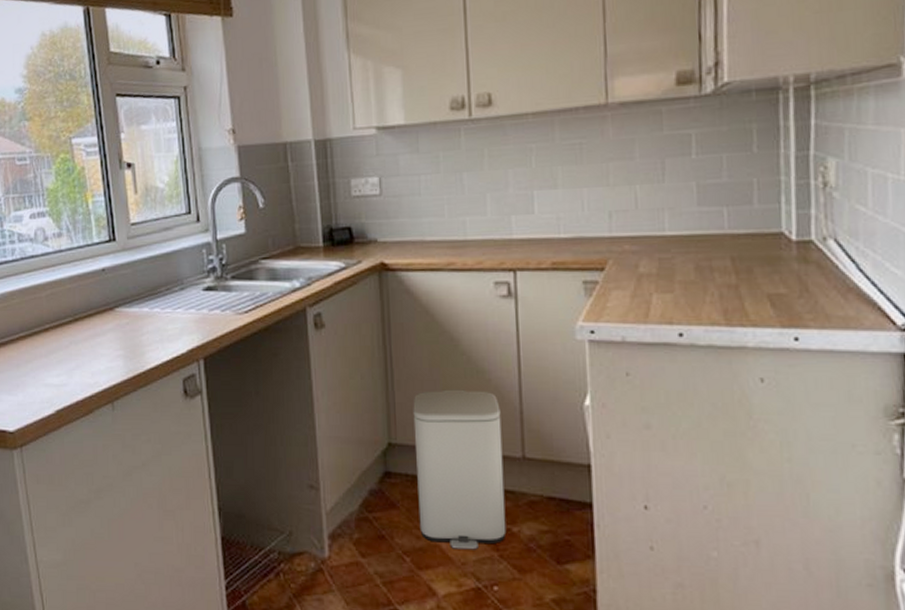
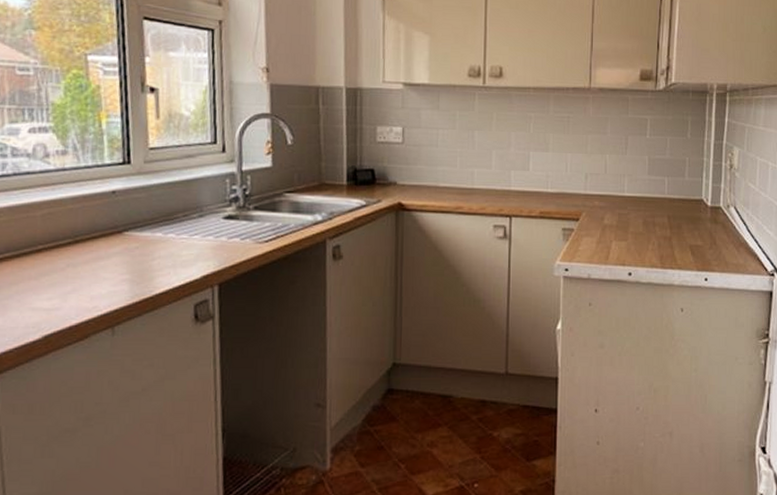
pedal bin: present [413,389,507,550] -> none [415,316,491,454]

